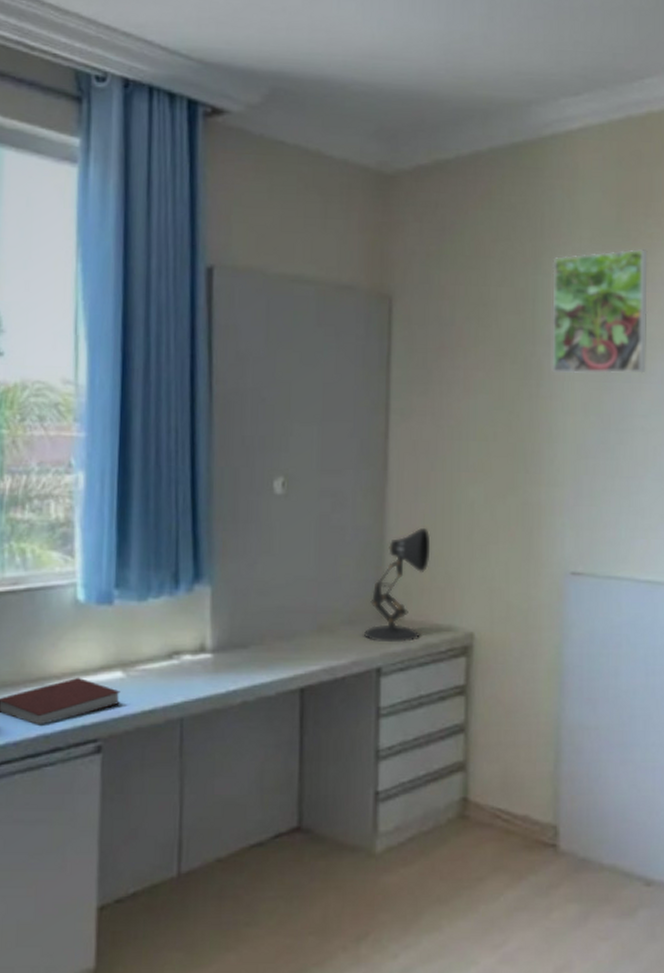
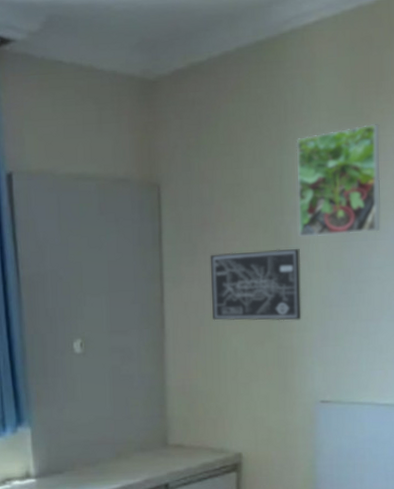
desk lamp: present [363,527,431,643] -> none [152,372,203,464]
wall art: none [445,384,553,472] -> present [210,249,302,321]

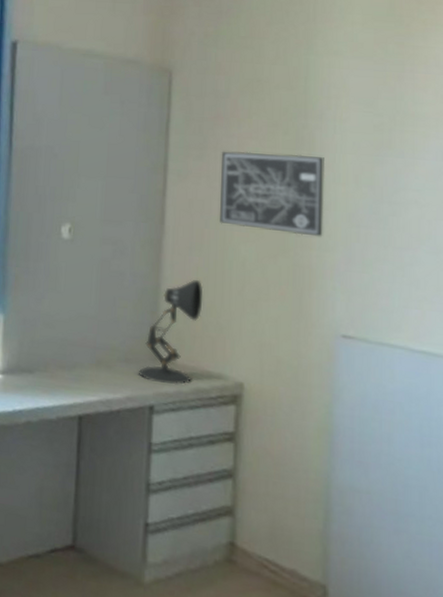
desk lamp: none [152,372,203,464] -> present [138,279,204,386]
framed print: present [296,123,381,237] -> none [323,33,421,150]

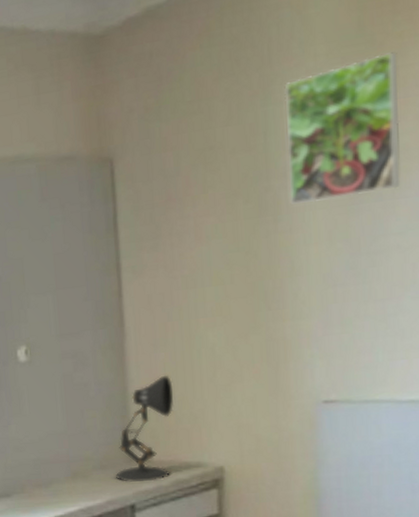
wall art: present [219,151,324,237] -> none [177,219,296,314]
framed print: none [323,33,421,150] -> present [284,51,400,204]

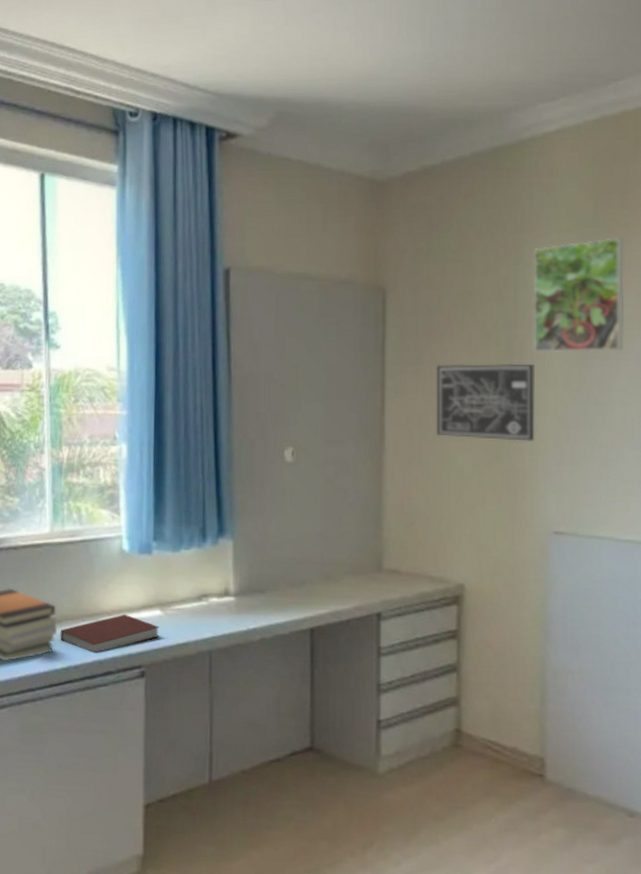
desk lamp: present [115,374,174,482] -> none [365,490,424,592]
wall art: none [177,219,296,314] -> present [436,363,535,441]

